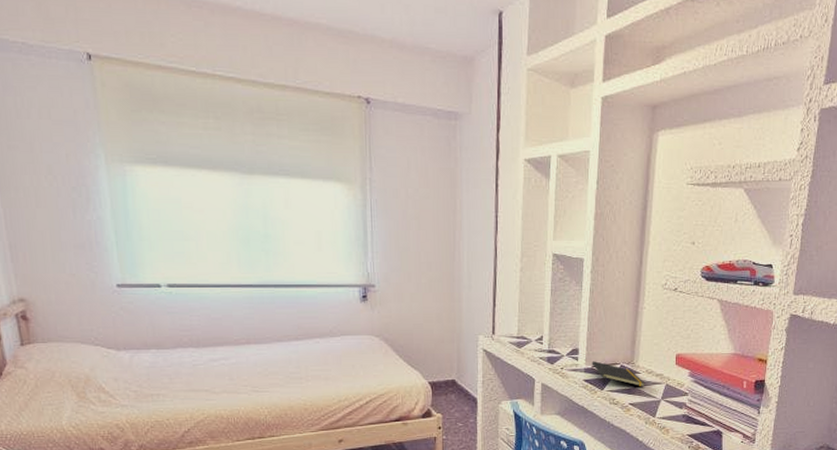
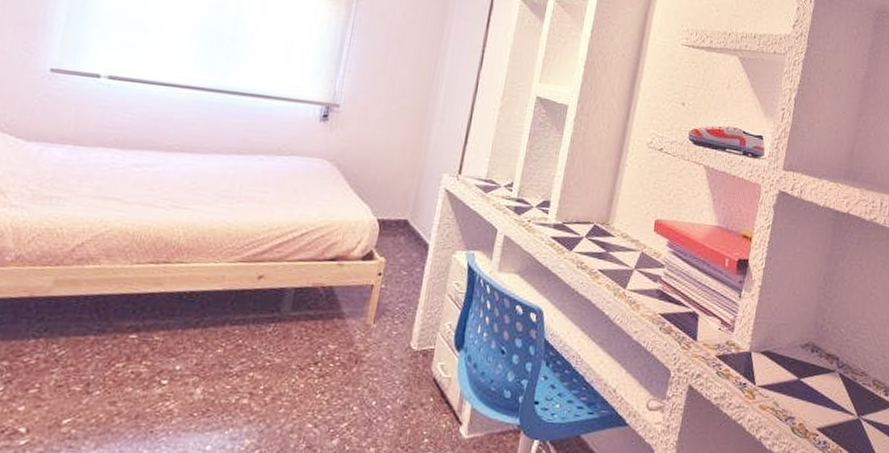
notepad: present [592,361,645,387] -> none [562,217,619,253]

